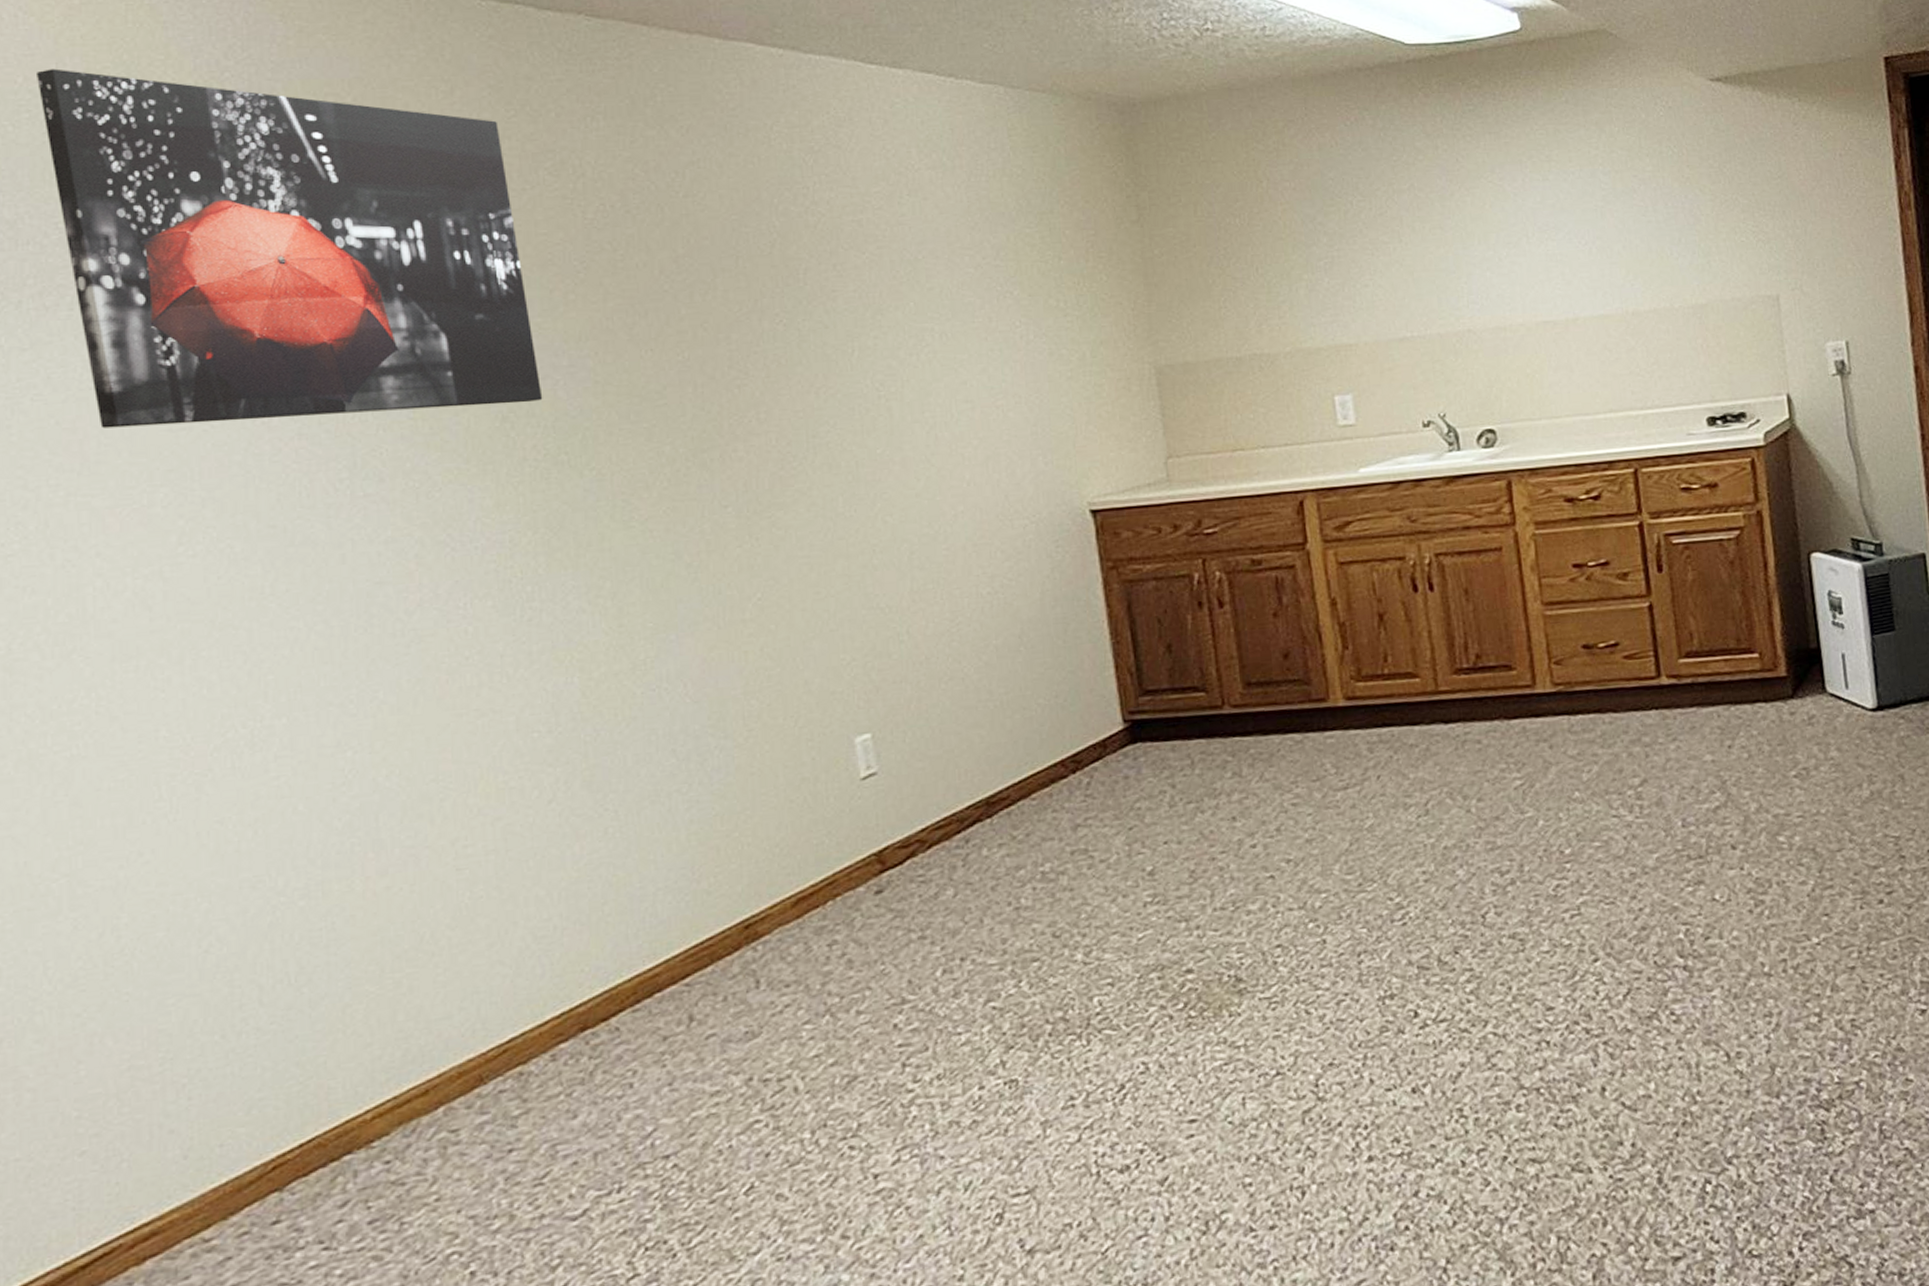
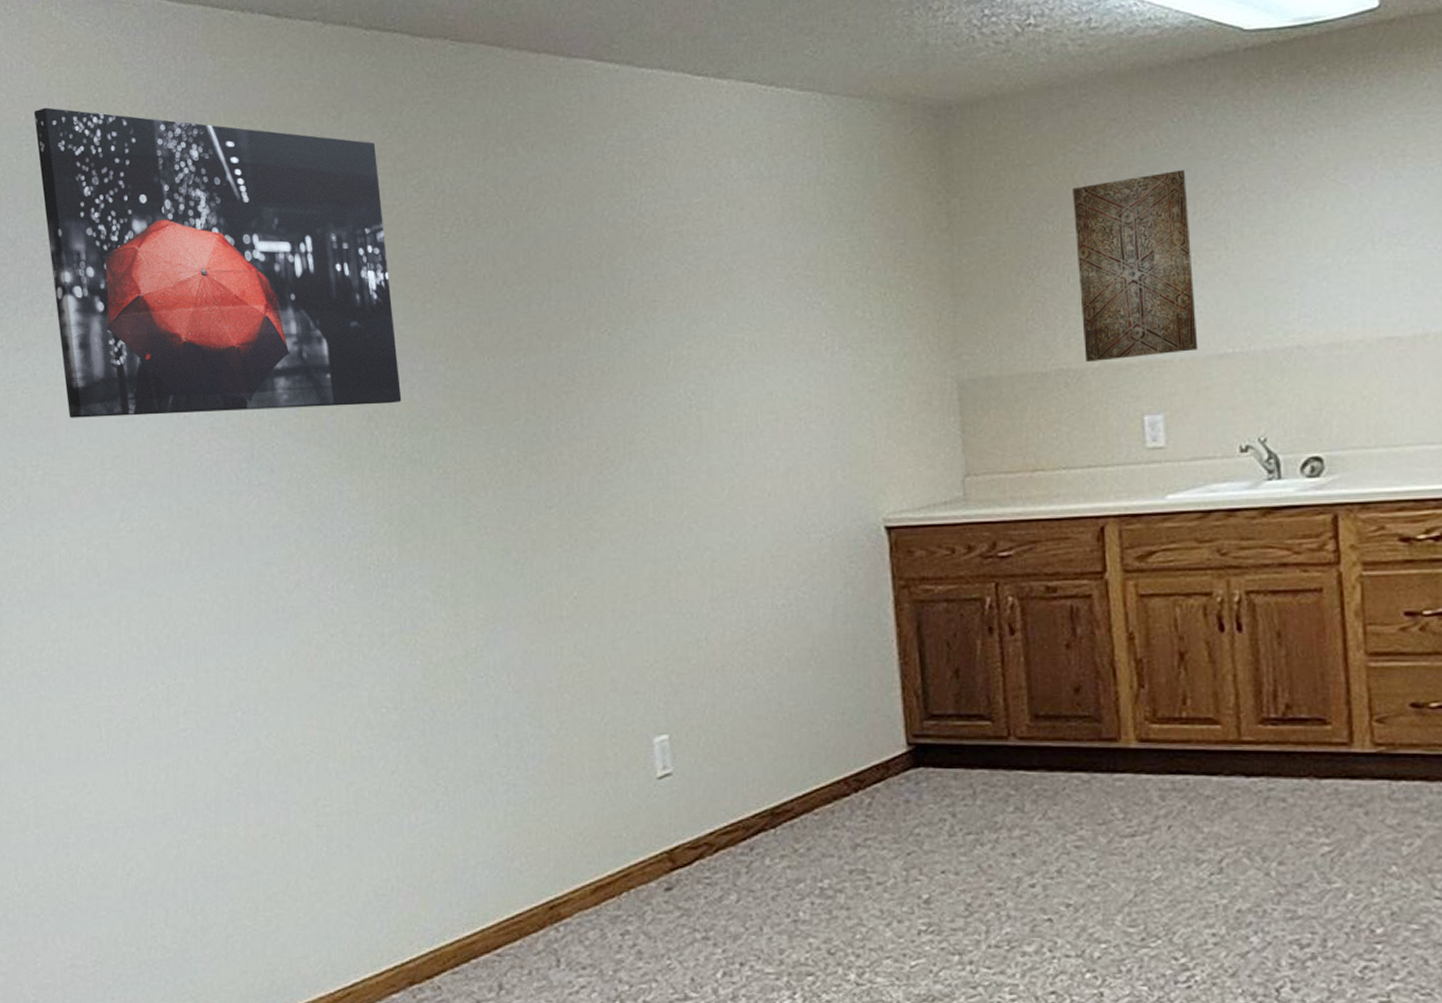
wall art: none [1257,170,1381,347] -> present [1073,170,1198,362]

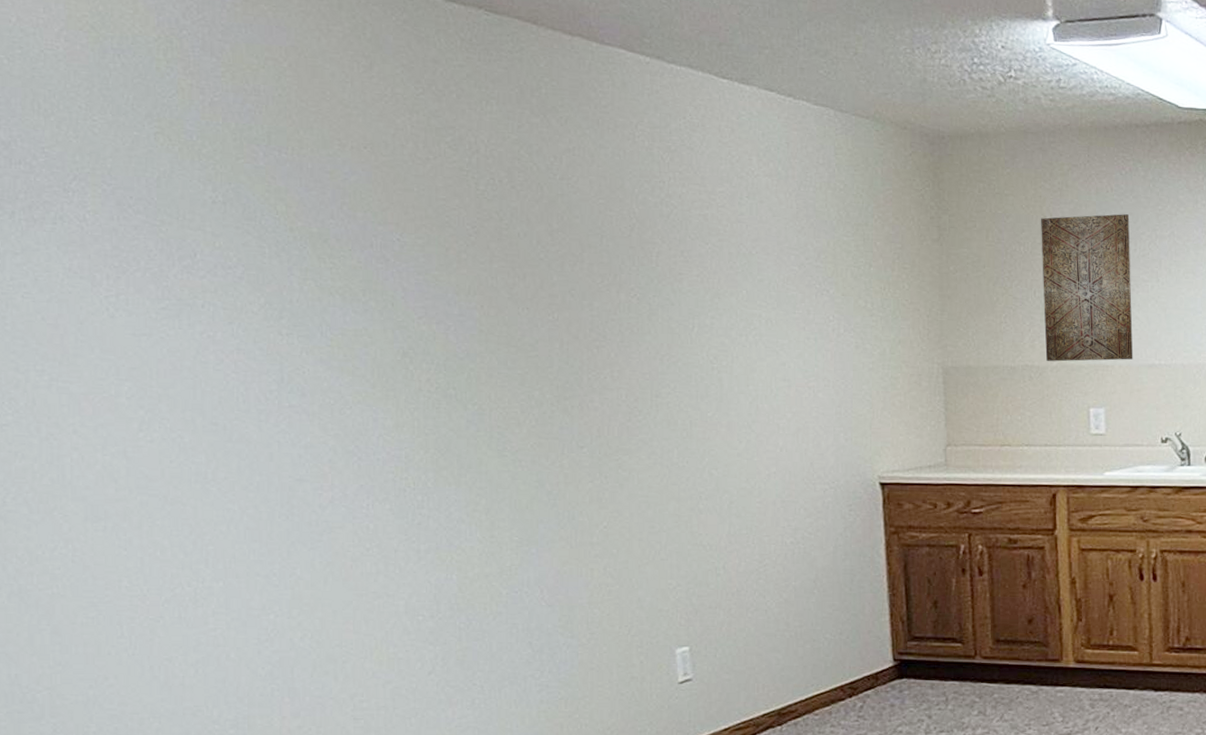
wall art: present [34,107,402,418] -> none [28,12,437,342]

